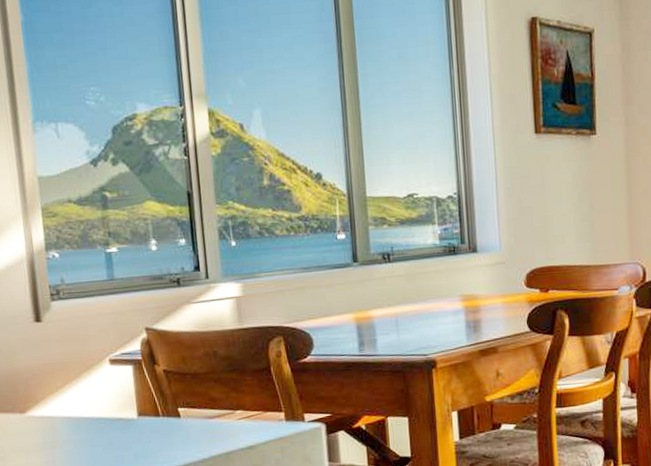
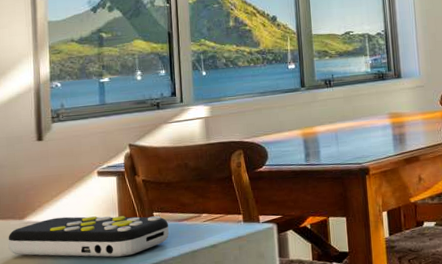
remote control: none [8,411,198,458] -> present [8,215,169,257]

